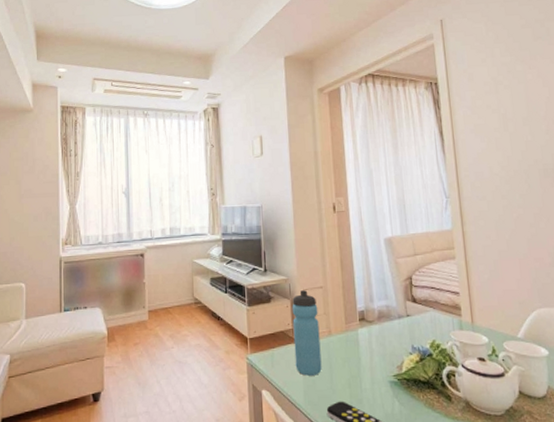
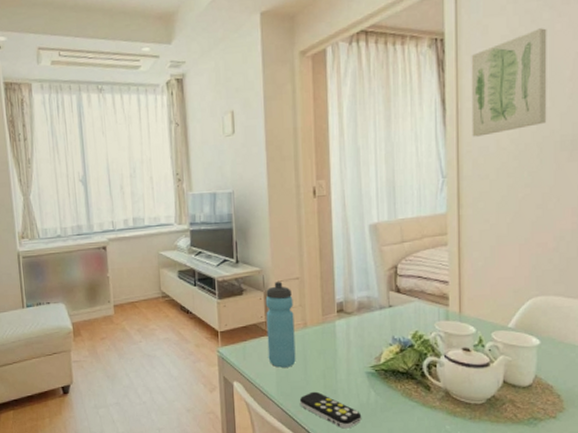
wall art: none [461,77,530,164] -> present [471,28,547,137]

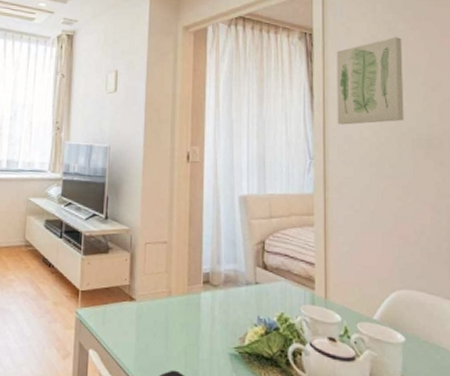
water bottle: present [265,282,296,368] -> none [128,244,160,339]

